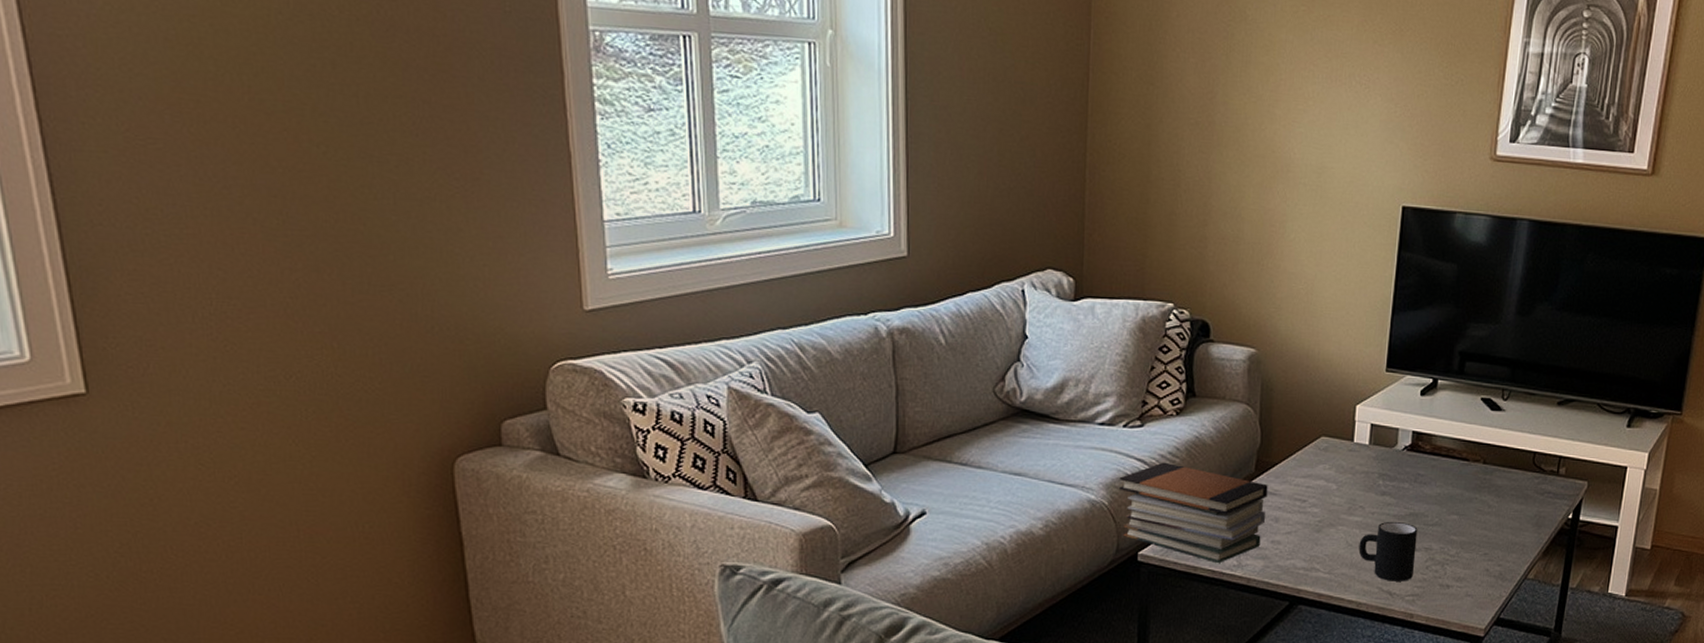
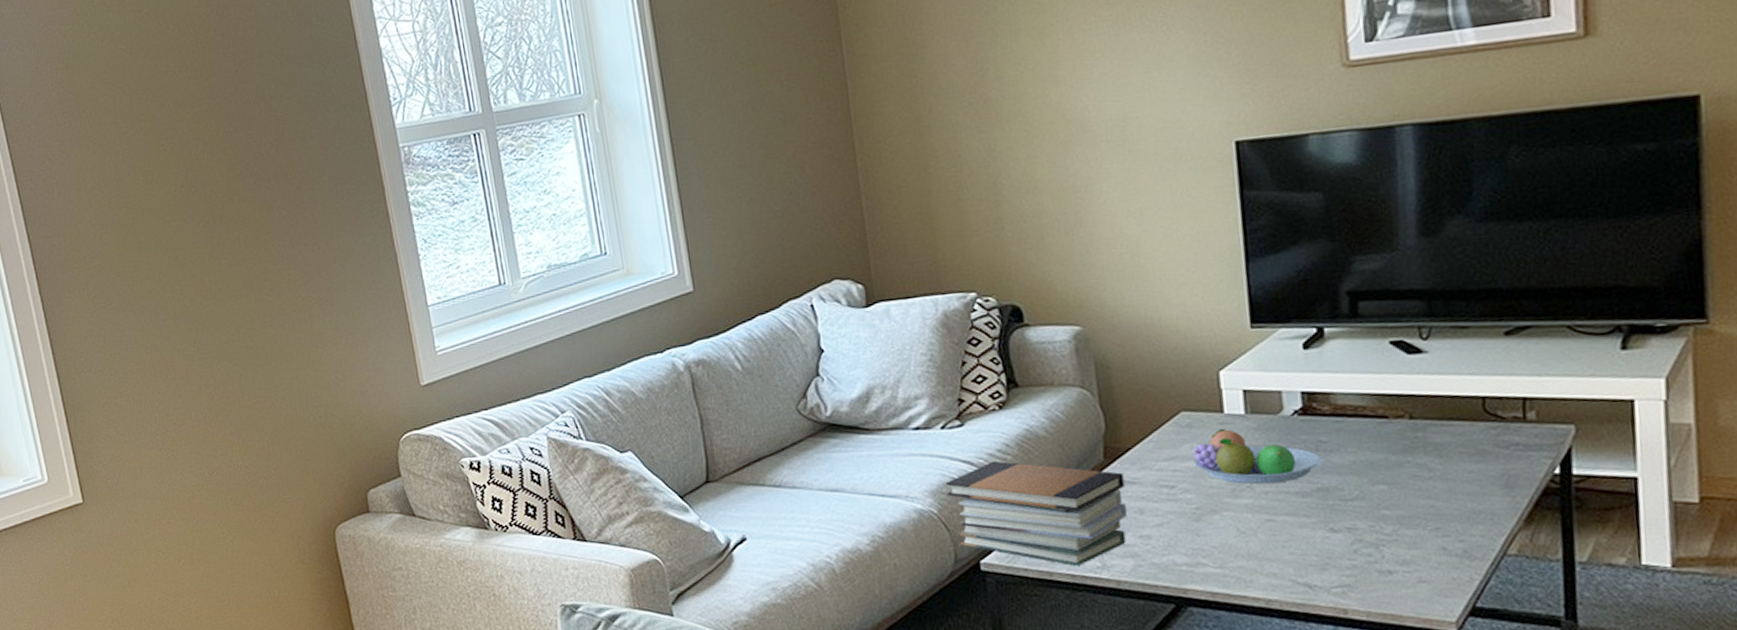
fruit bowl: none [1324,454,1417,506] -> present [1193,428,1322,484]
mug: present [1358,521,1418,581] -> none [1254,499,1337,572]

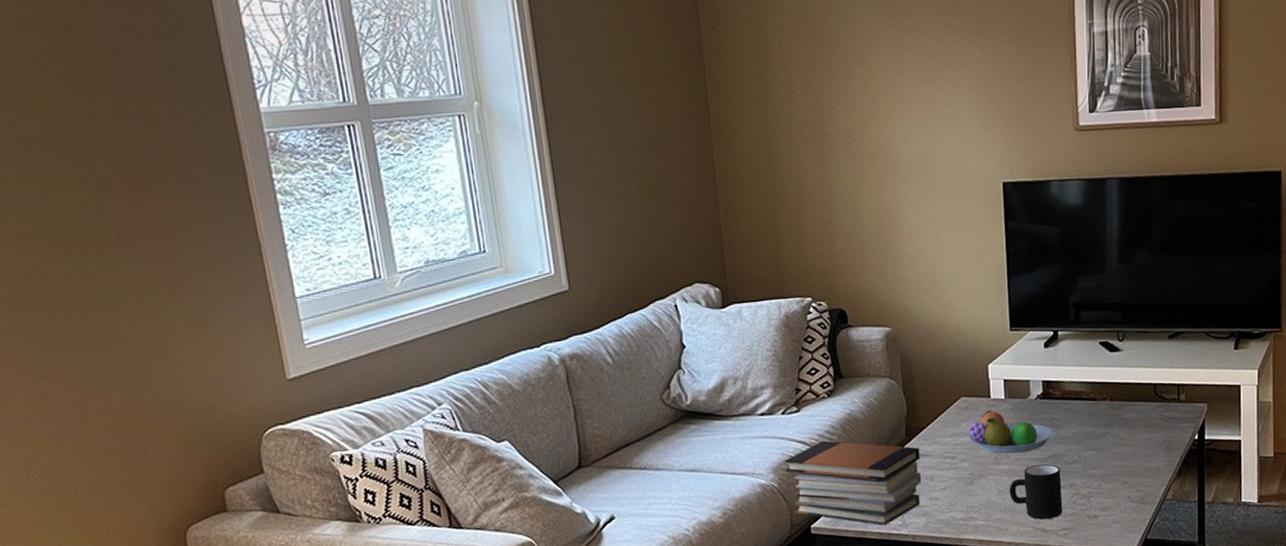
mug: none [1254,499,1337,572] -> present [1009,464,1062,520]

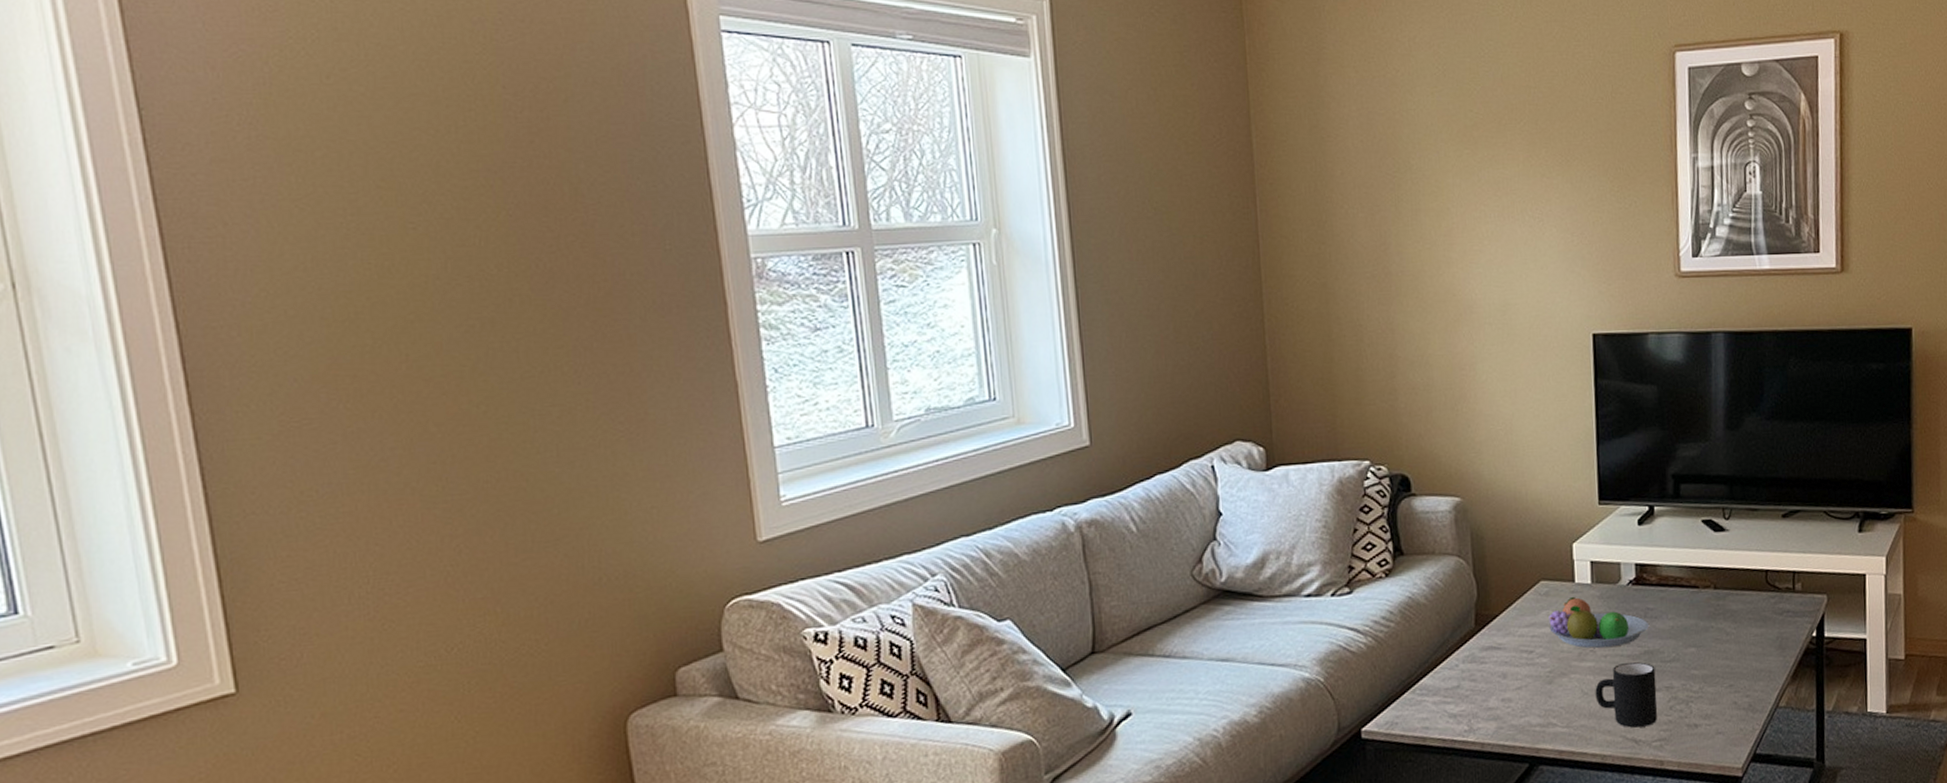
book stack: present [784,440,921,525] -> none [1332,628,1492,730]

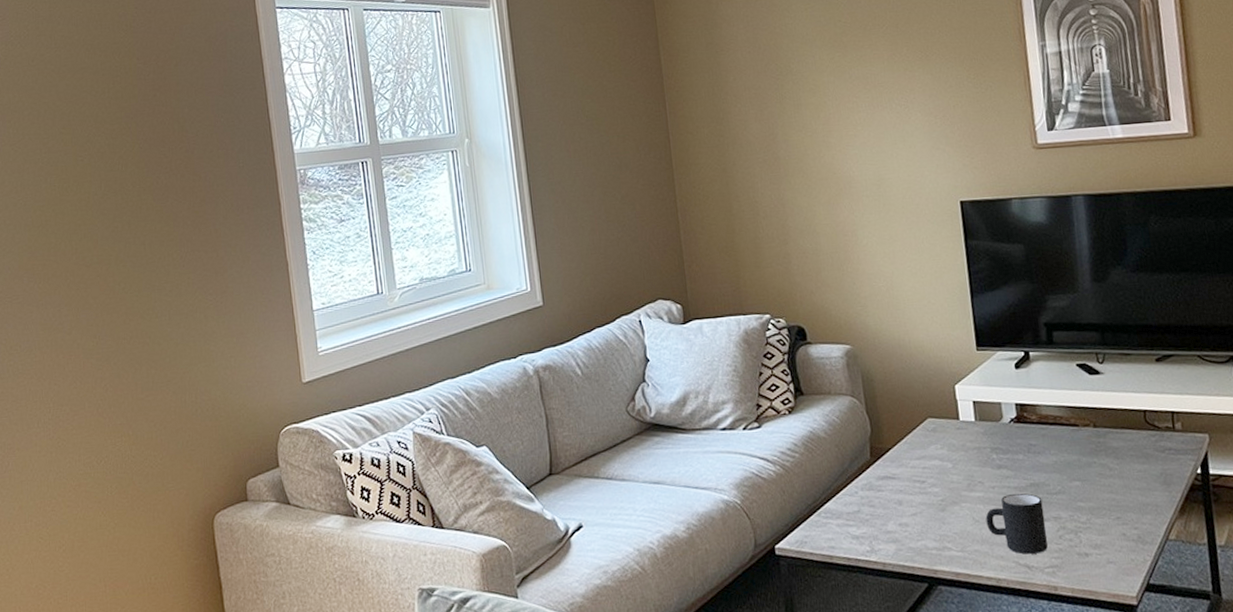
fruit bowl: present [1549,596,1649,648] -> none [937,432,1033,480]

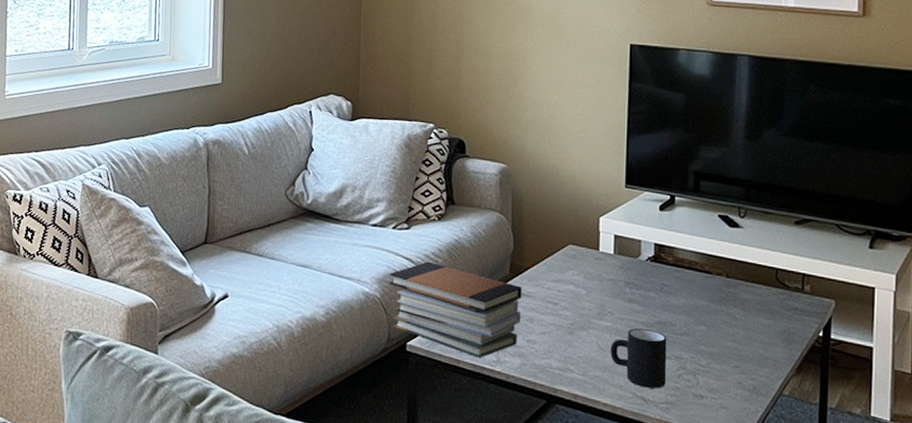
book stack: none [746,458,889,550] -> present [389,261,522,358]

